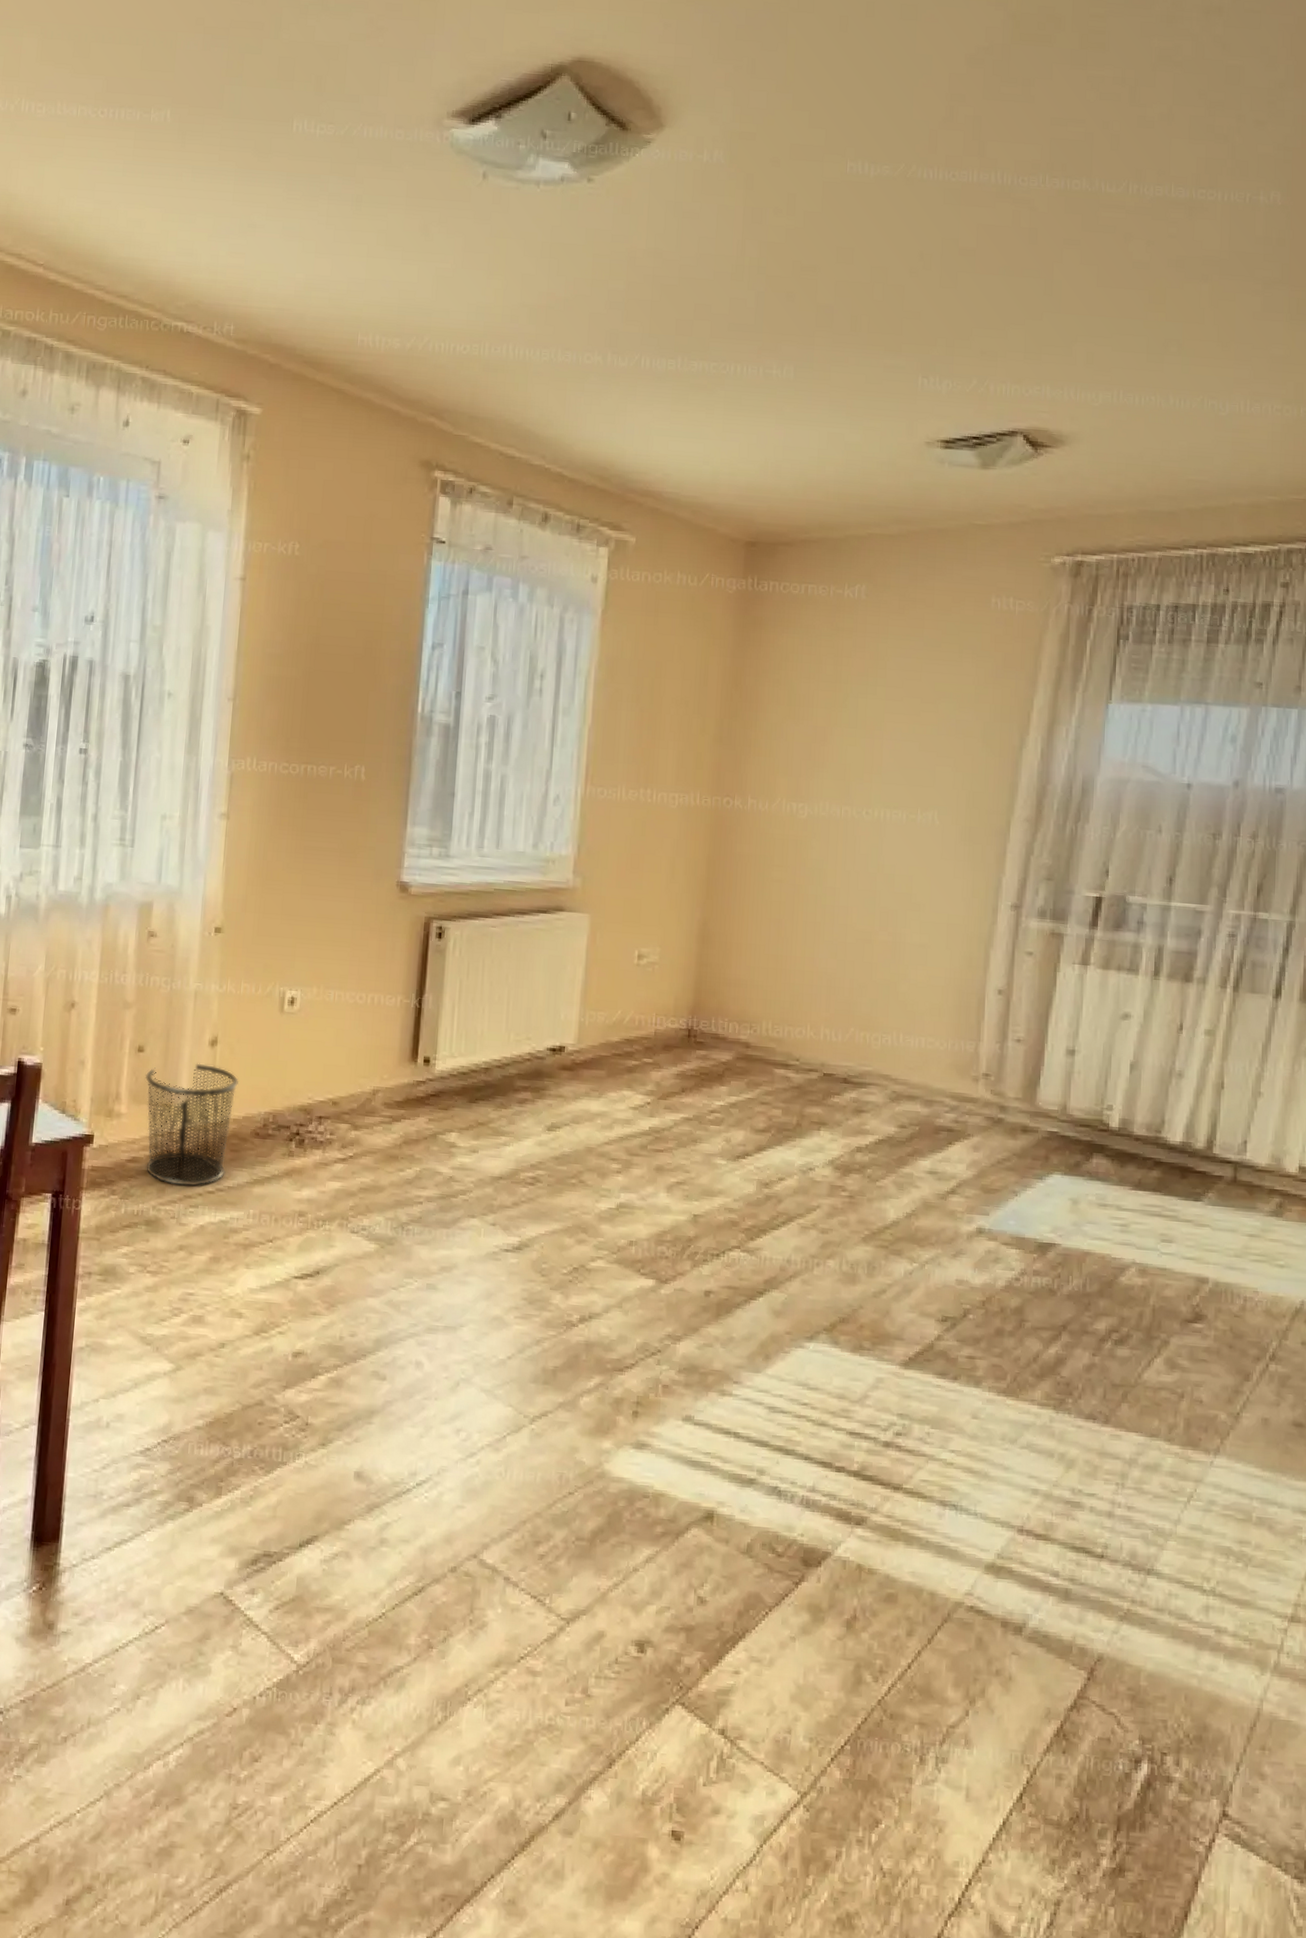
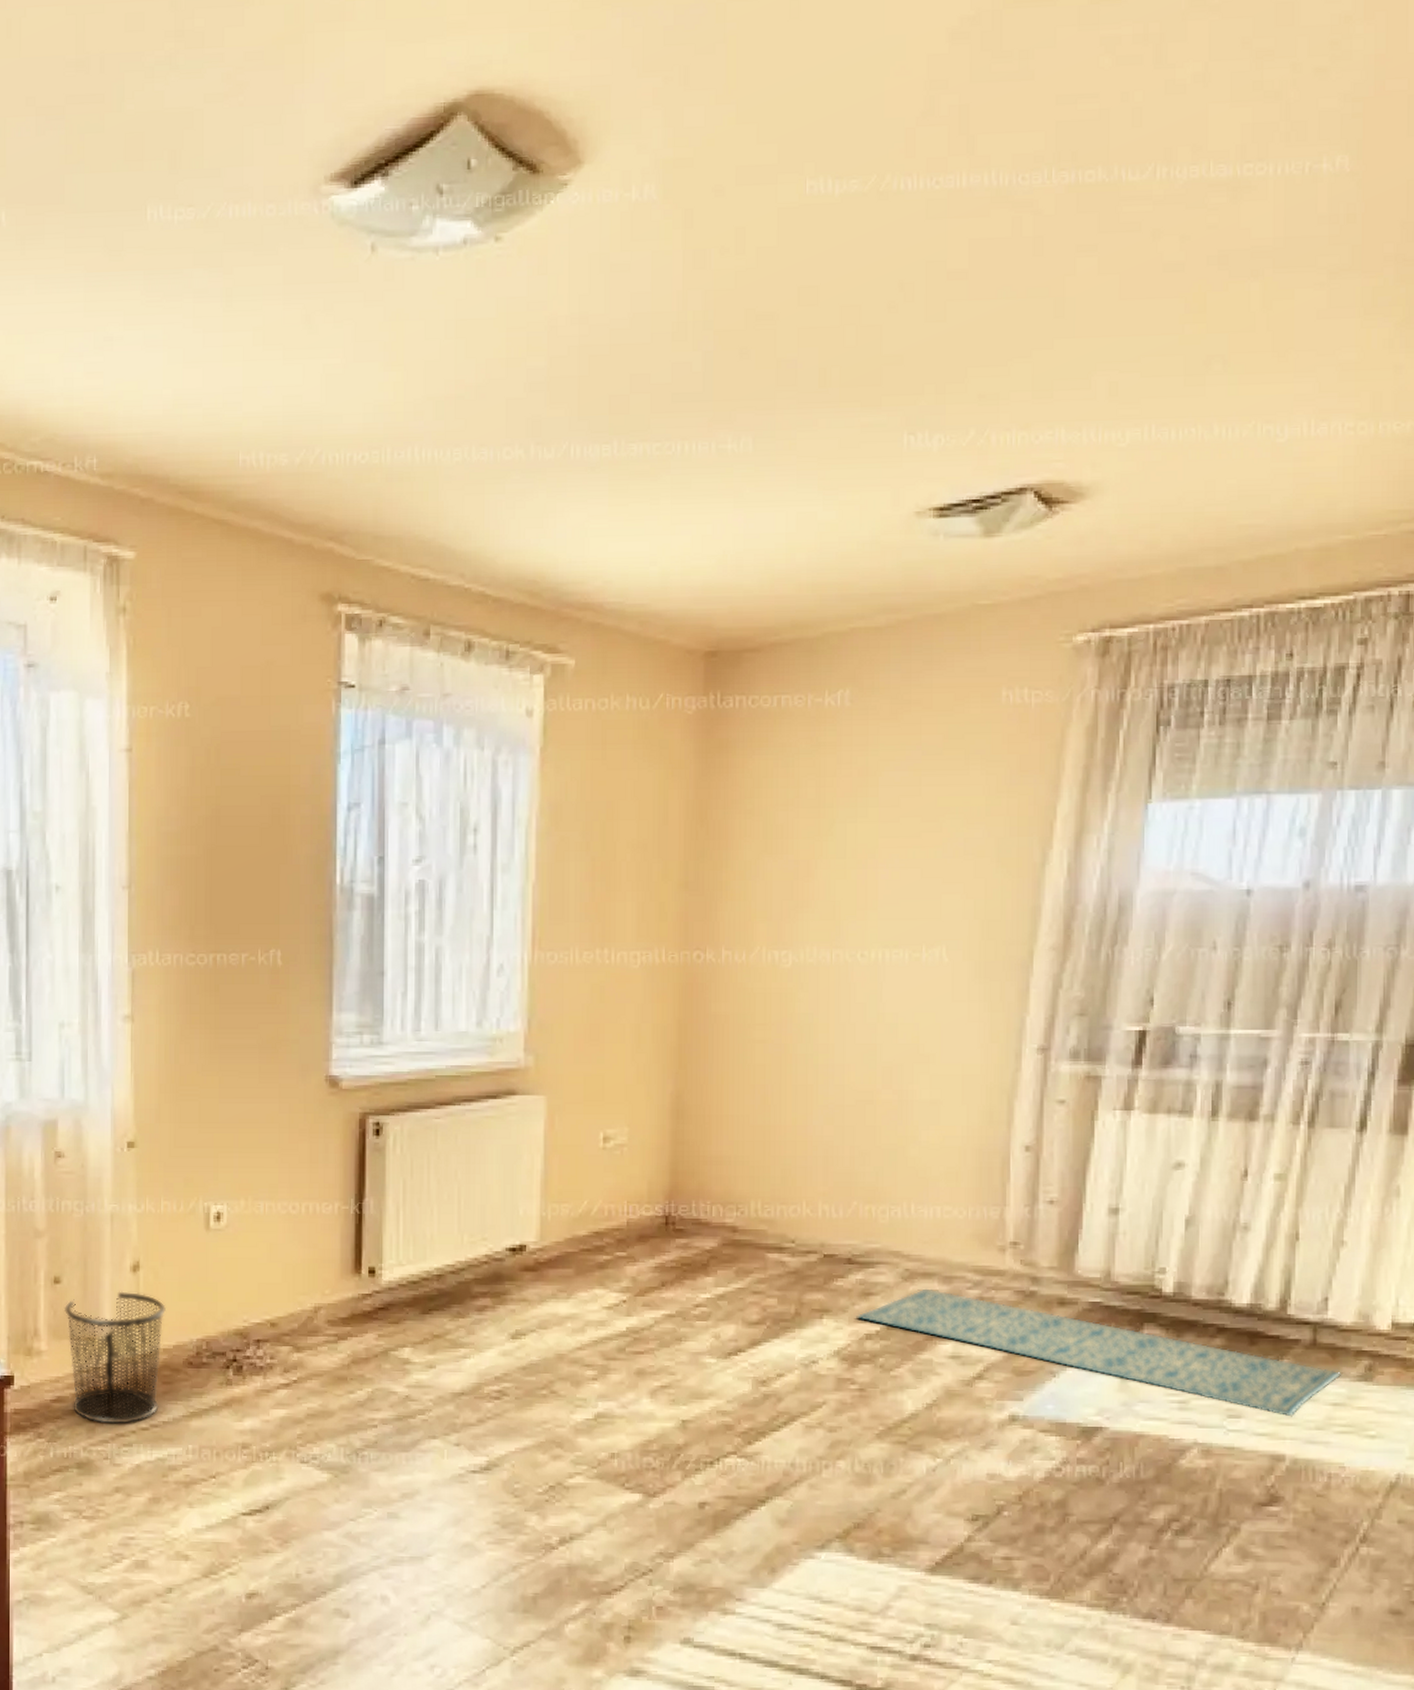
rug: none [849,1109,1256,1245] -> present [856,1288,1341,1417]

